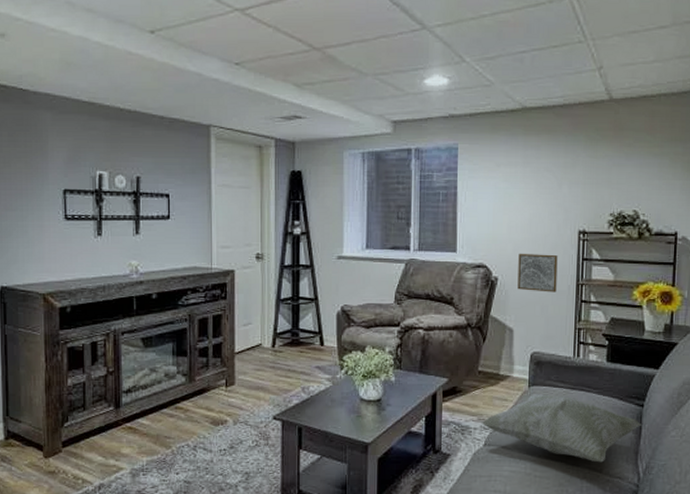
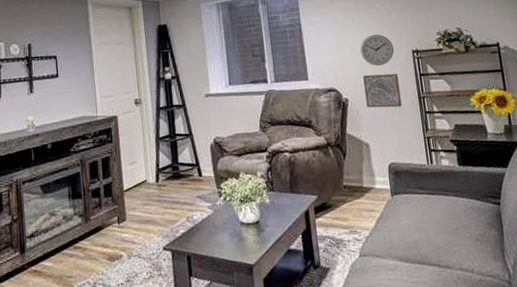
decorative pillow: present [481,394,641,463] -> none [353,201,502,263]
wall clock: none [520,208,559,244] -> present [360,34,394,66]

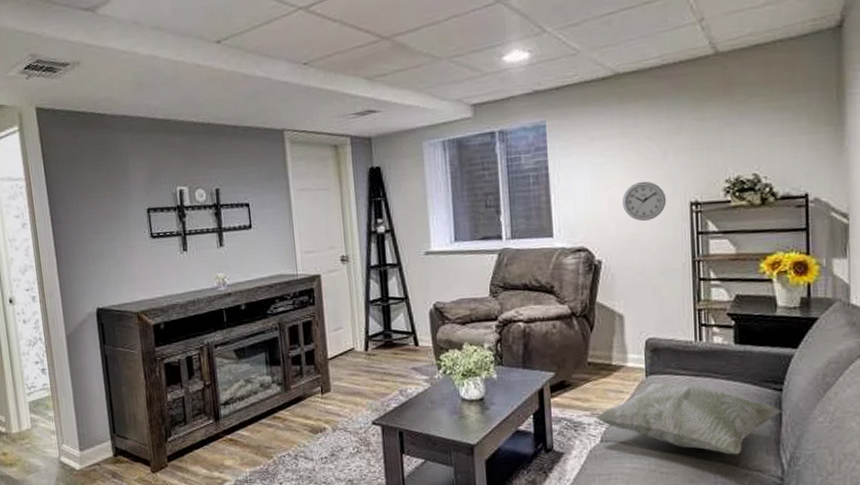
decorative pillow: none [353,201,502,263] -> present [595,383,781,455]
wall art: present [363,73,402,108] -> none [623,230,670,273]

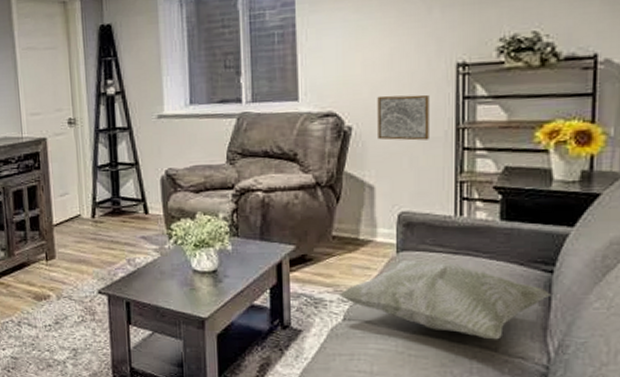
wall clock: present [622,181,667,221] -> none [379,39,430,84]
wall art: none [623,230,670,273] -> present [377,94,429,141]

